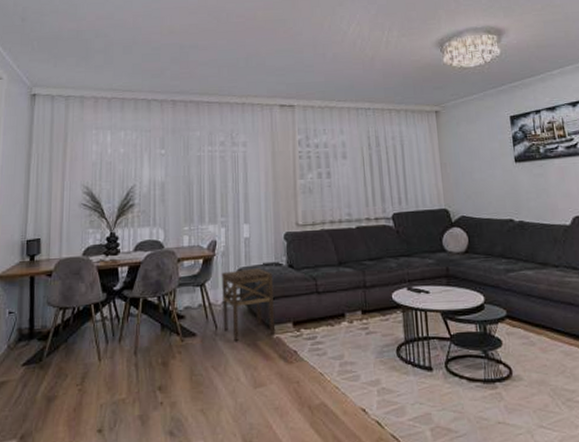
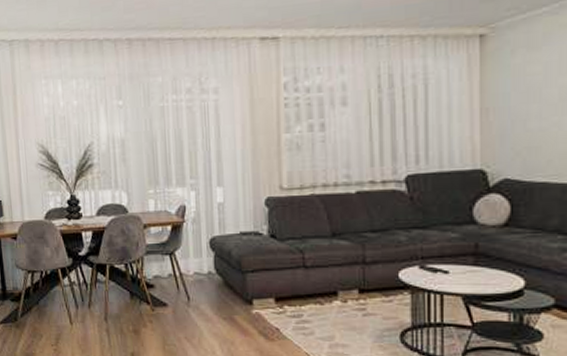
side table: present [221,267,274,342] -> none [192,237,254,315]

